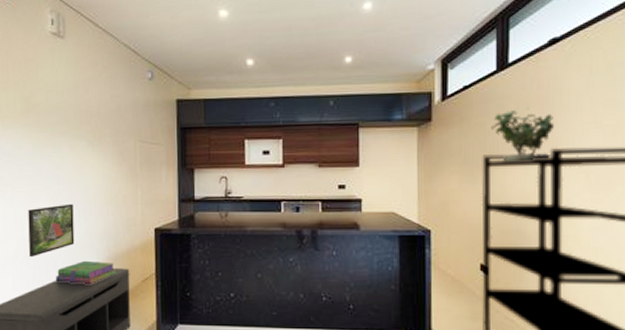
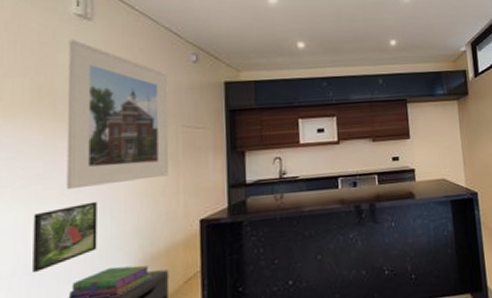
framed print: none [47,56,129,192] -> present [67,39,169,190]

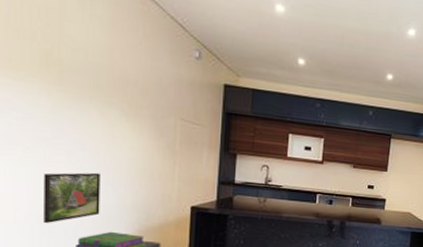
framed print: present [67,39,169,190] -> none [73,10,170,163]

